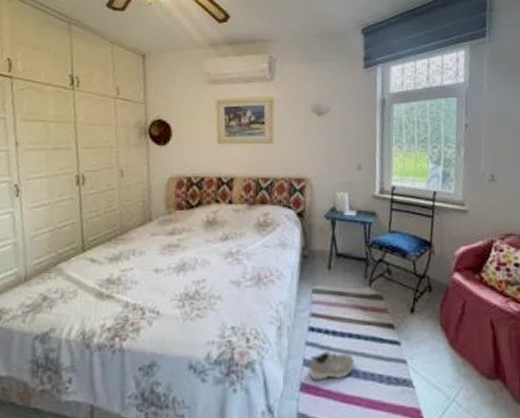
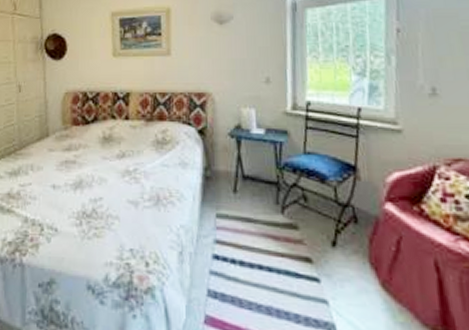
sneaker: present [309,350,354,380] -> none [213,281,266,315]

